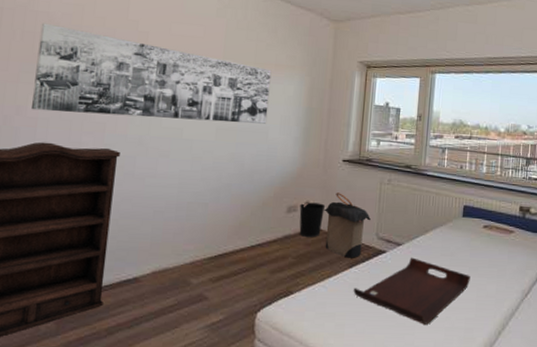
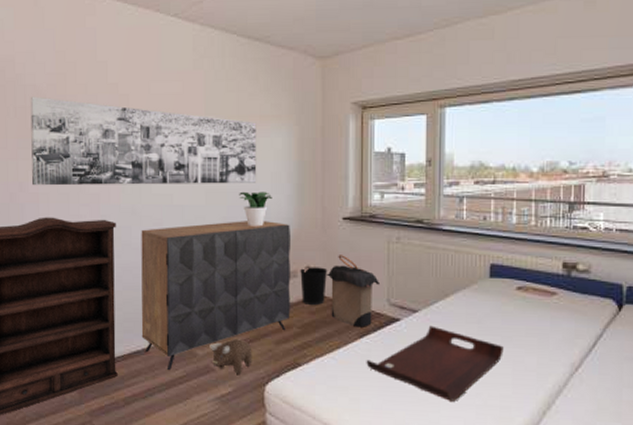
dresser: none [134,157,295,300] -> present [141,221,290,371]
plush toy: none [205,268,247,304] -> present [209,339,252,376]
potted plant: none [248,131,280,164] -> present [239,191,272,227]

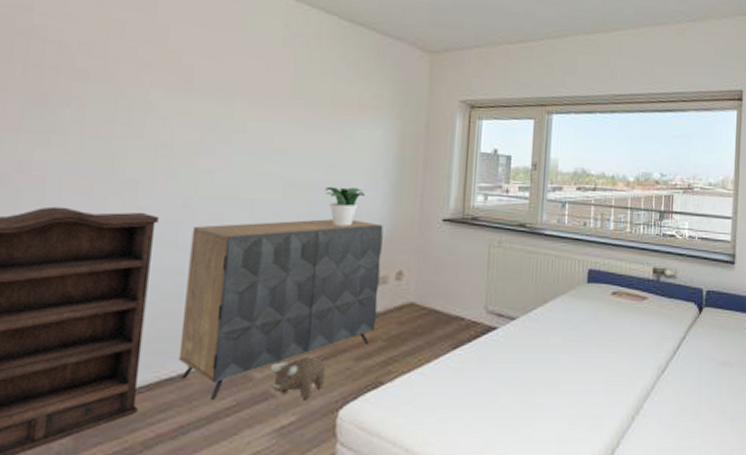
wall art: present [30,96,257,186] -> none [38,55,353,178]
wastebasket: present [300,267,328,306] -> none [390,272,423,316]
laundry hamper: present [327,255,381,327] -> none [421,259,479,338]
serving tray: present [366,325,504,401] -> none [458,333,598,413]

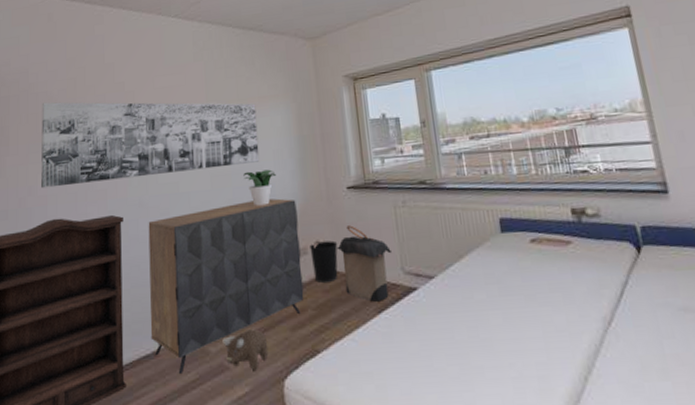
wall art: none [38,55,353,178] -> present [41,102,260,189]
wastebasket: none [390,272,423,316] -> present [310,240,338,284]
laundry hamper: none [421,259,479,338] -> present [337,225,393,302]

